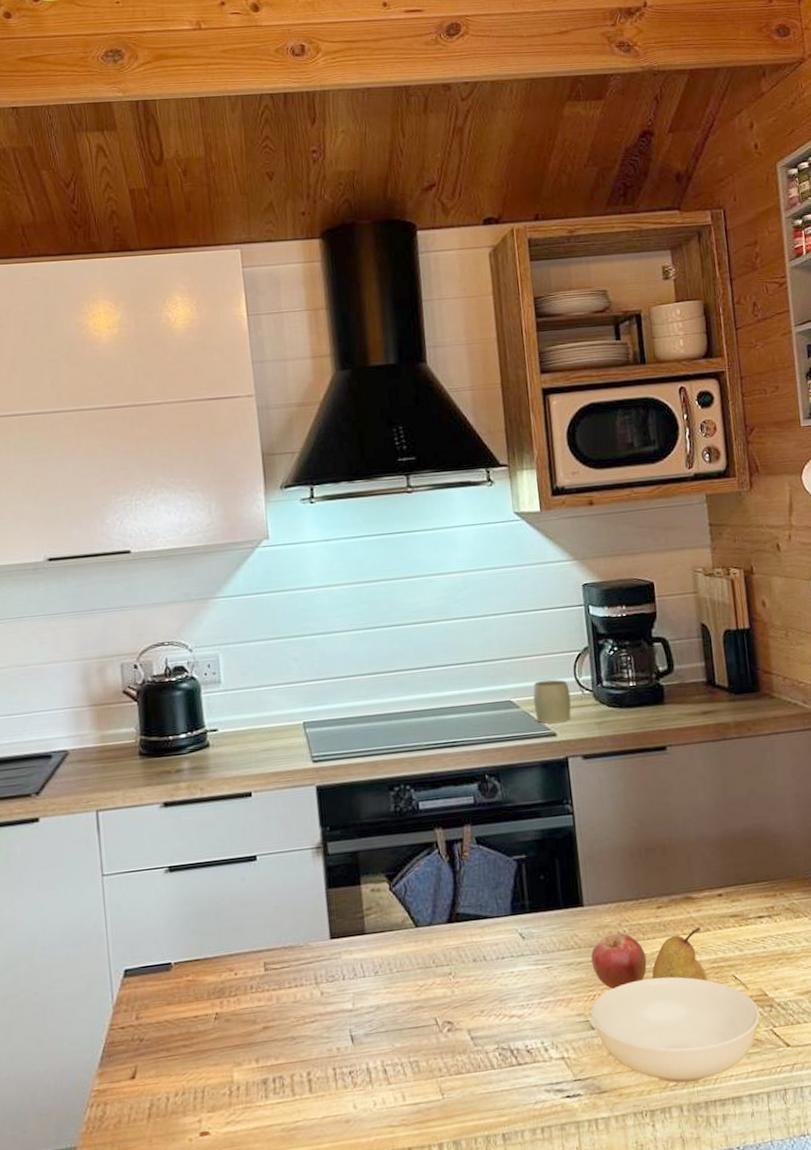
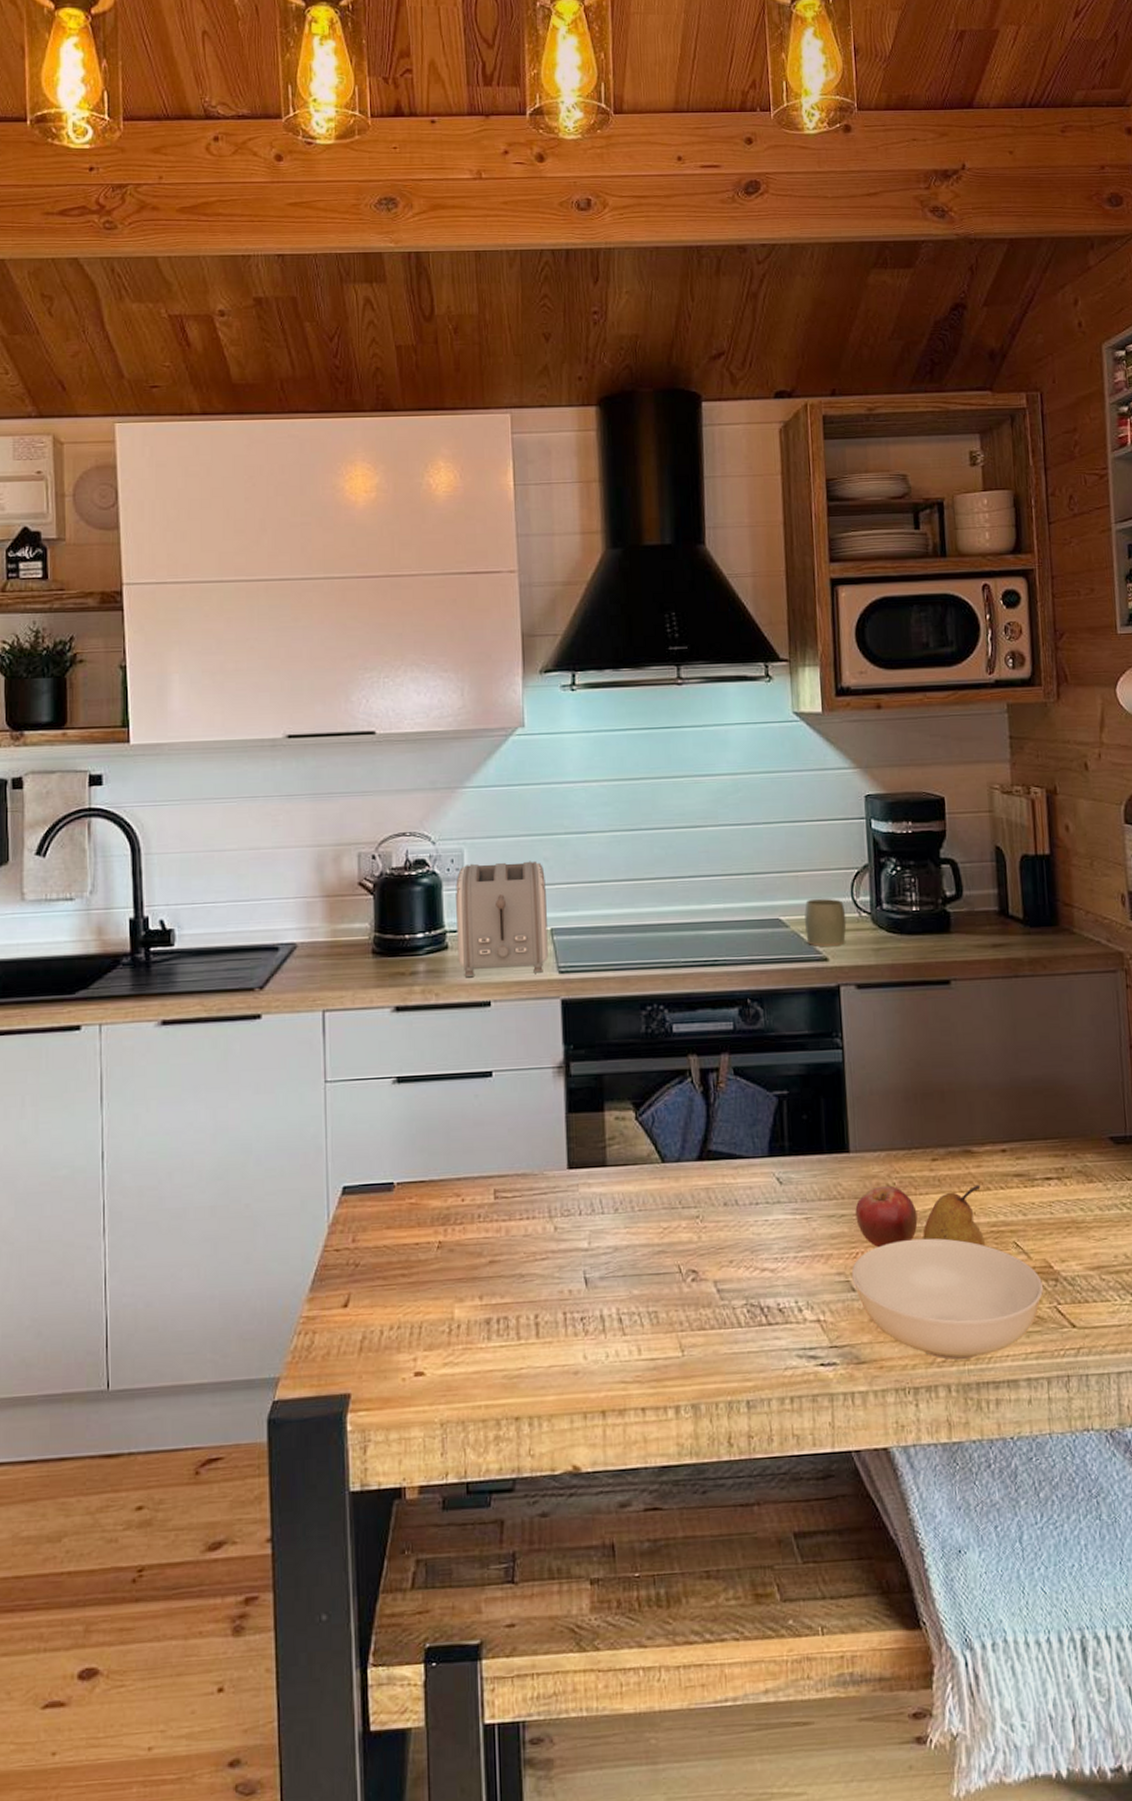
toaster: none [213,661,302,772] -> present [456,860,548,978]

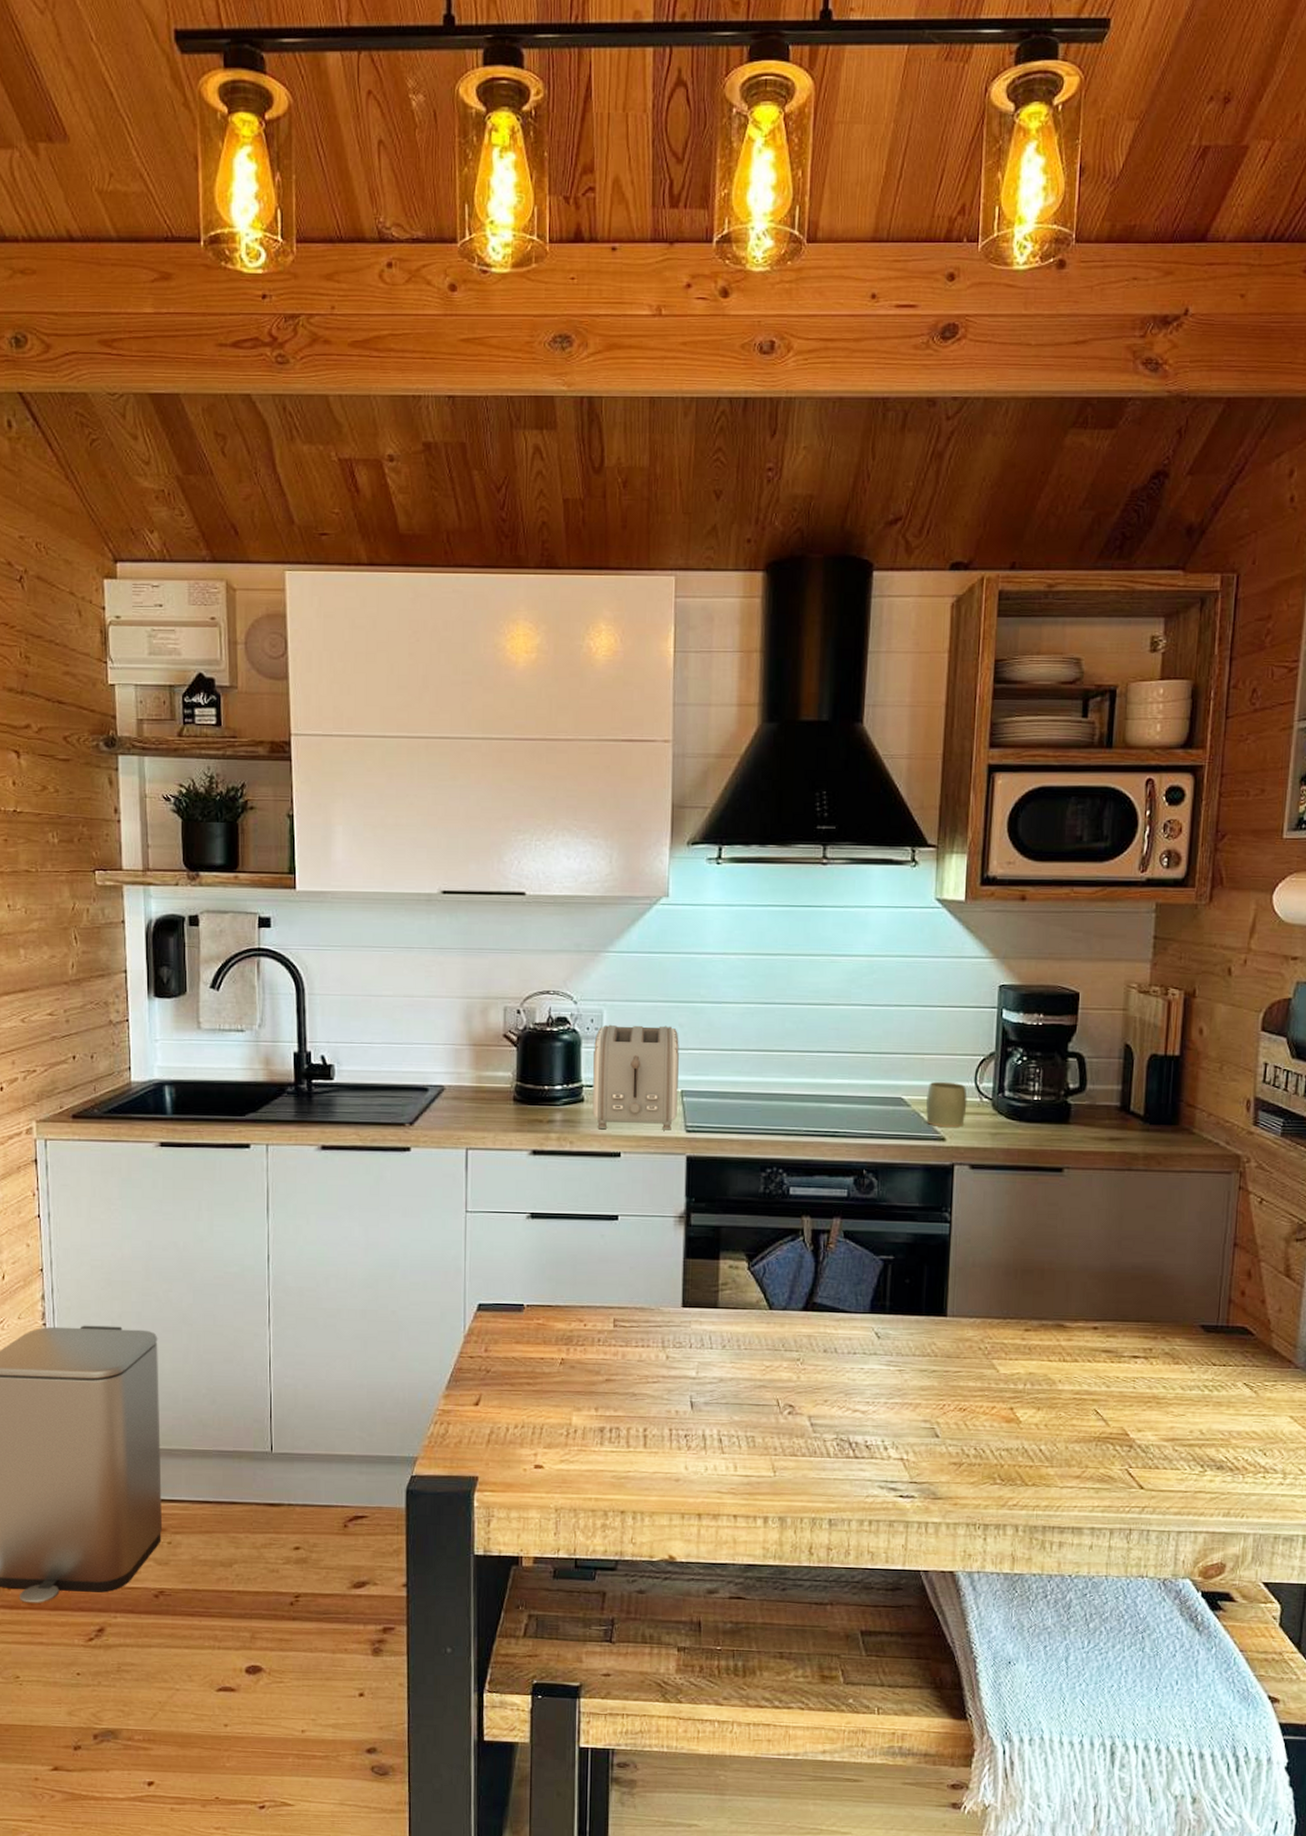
bowl: present [851,1238,1044,1360] -> none [936,1397,1118,1506]
fruit: present [855,1185,918,1247] -> none [946,1348,1005,1402]
fruit: present [923,1184,985,1246] -> none [1008,1356,1069,1410]

